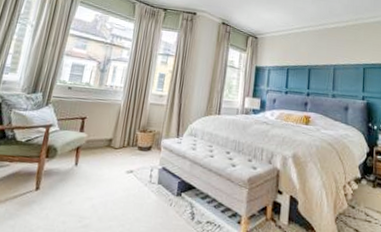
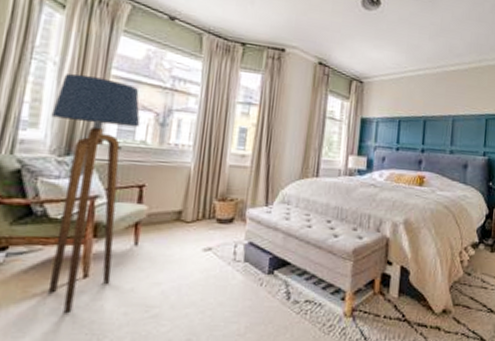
floor lamp: none [9,33,88,218] -> present [47,73,141,312]

